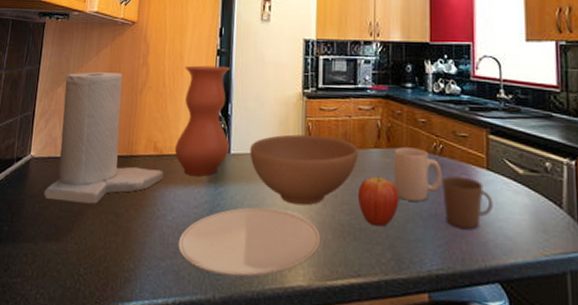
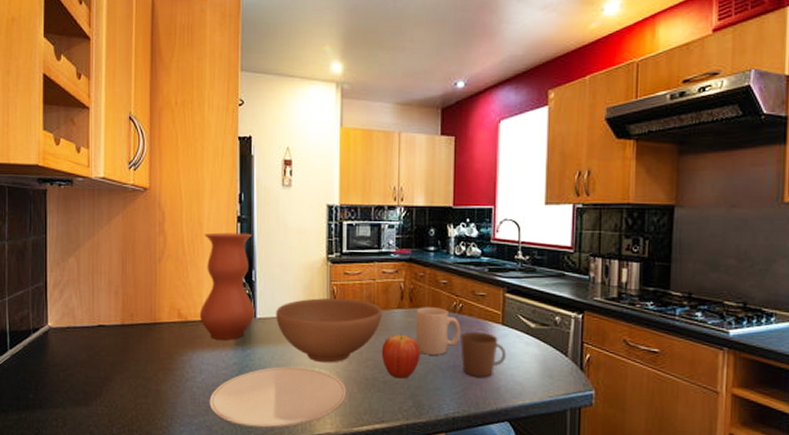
paper towel: present [44,72,164,204] -> none [67,241,190,370]

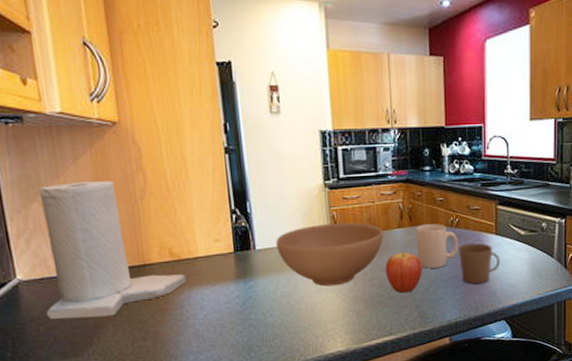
paper towel: none [67,241,190,370] -> present [38,181,187,320]
vase: present [199,232,255,340] -> none [190,164,254,275]
plate: present [209,366,347,428] -> none [214,292,355,356]

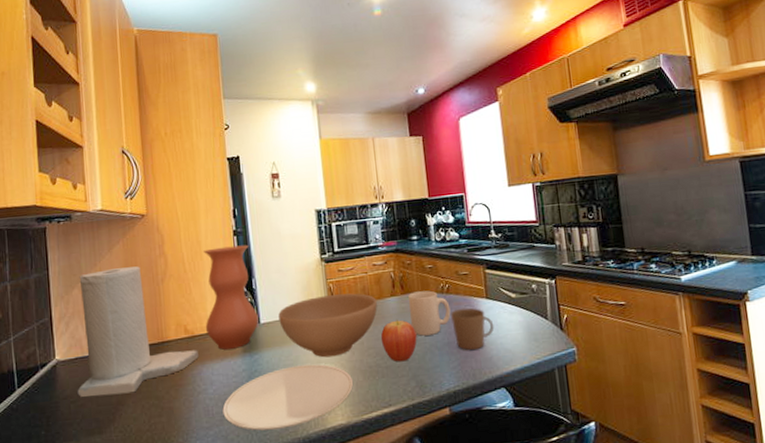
vase: none [190,164,254,275] -> present [203,245,259,350]
plate: none [214,292,355,356] -> present [222,364,354,431]

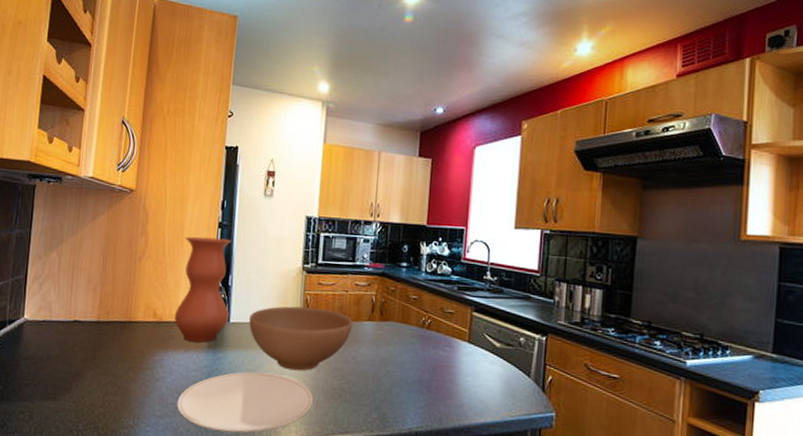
paper towel: present [77,266,199,398] -> none [39,238,163,367]
fruit: present [380,319,417,362] -> none [349,345,388,391]
cup: present [408,290,451,336] -> none [384,321,428,369]
cup: present [450,307,494,350] -> none [426,347,472,393]

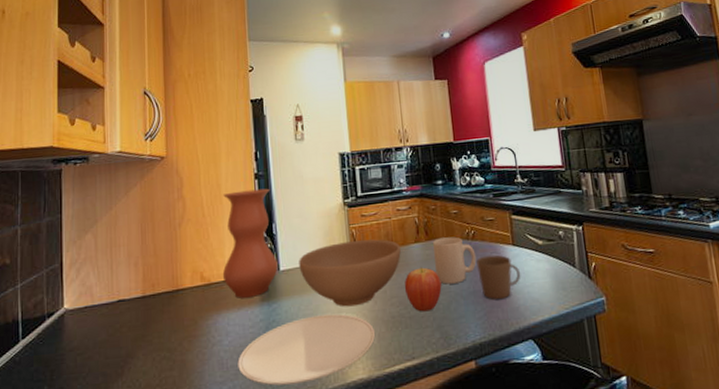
fruit: none [349,345,388,391] -> present [404,266,442,312]
cup: none [384,321,428,369] -> present [433,237,477,284]
cup: none [426,347,472,393] -> present [476,254,521,299]

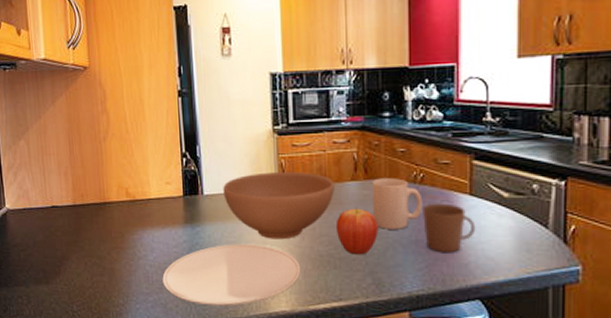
vase: present [222,188,278,298] -> none [146,107,202,218]

